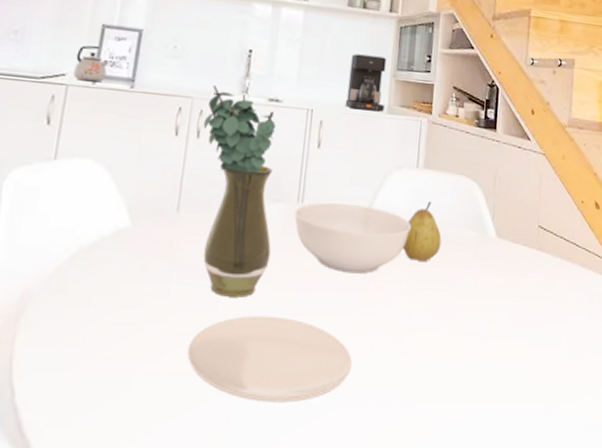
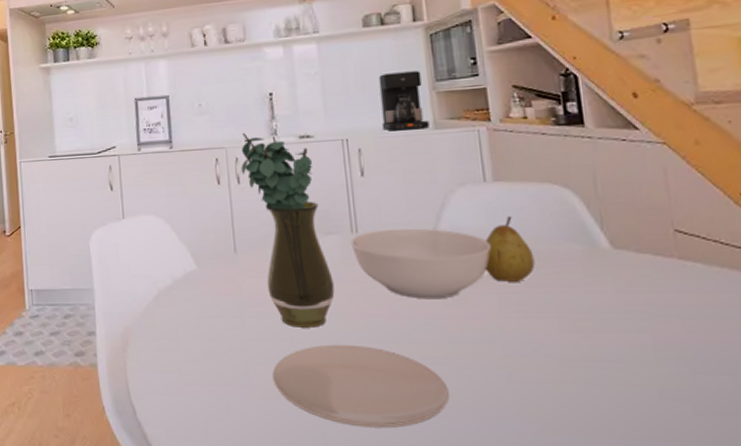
kettle: present [73,45,108,83] -> none [120,118,148,150]

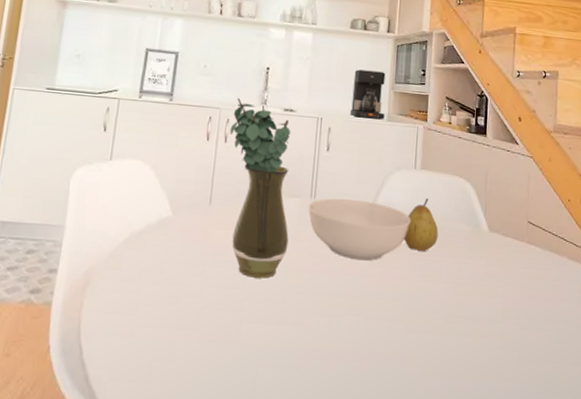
plate: present [272,344,450,429] -> none [220,294,361,370]

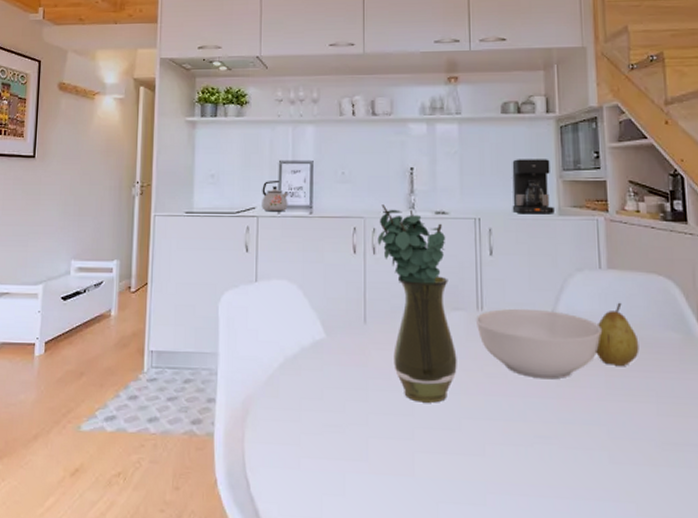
kettle: none [124,66,151,97] -> present [262,181,288,212]

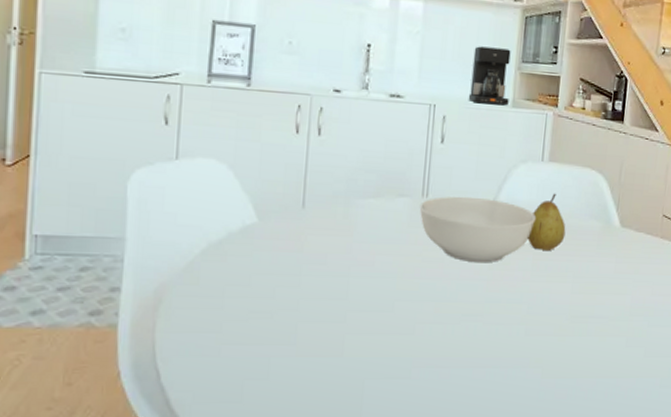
kettle: present [262,181,288,212] -> none [187,43,222,81]
vase: present [377,205,457,403] -> none [324,82,399,287]

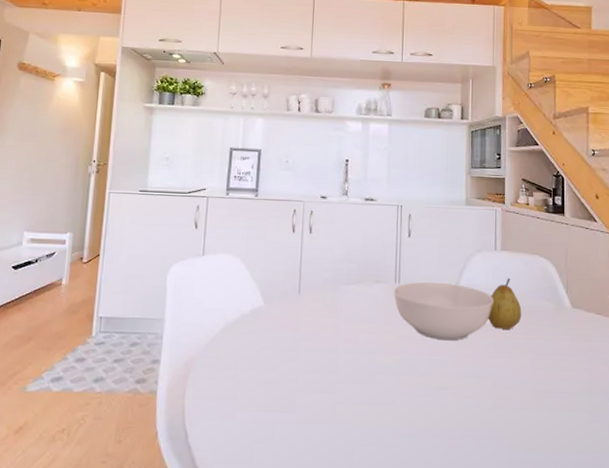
coffee maker: present [468,46,511,106] -> none [428,157,463,204]

